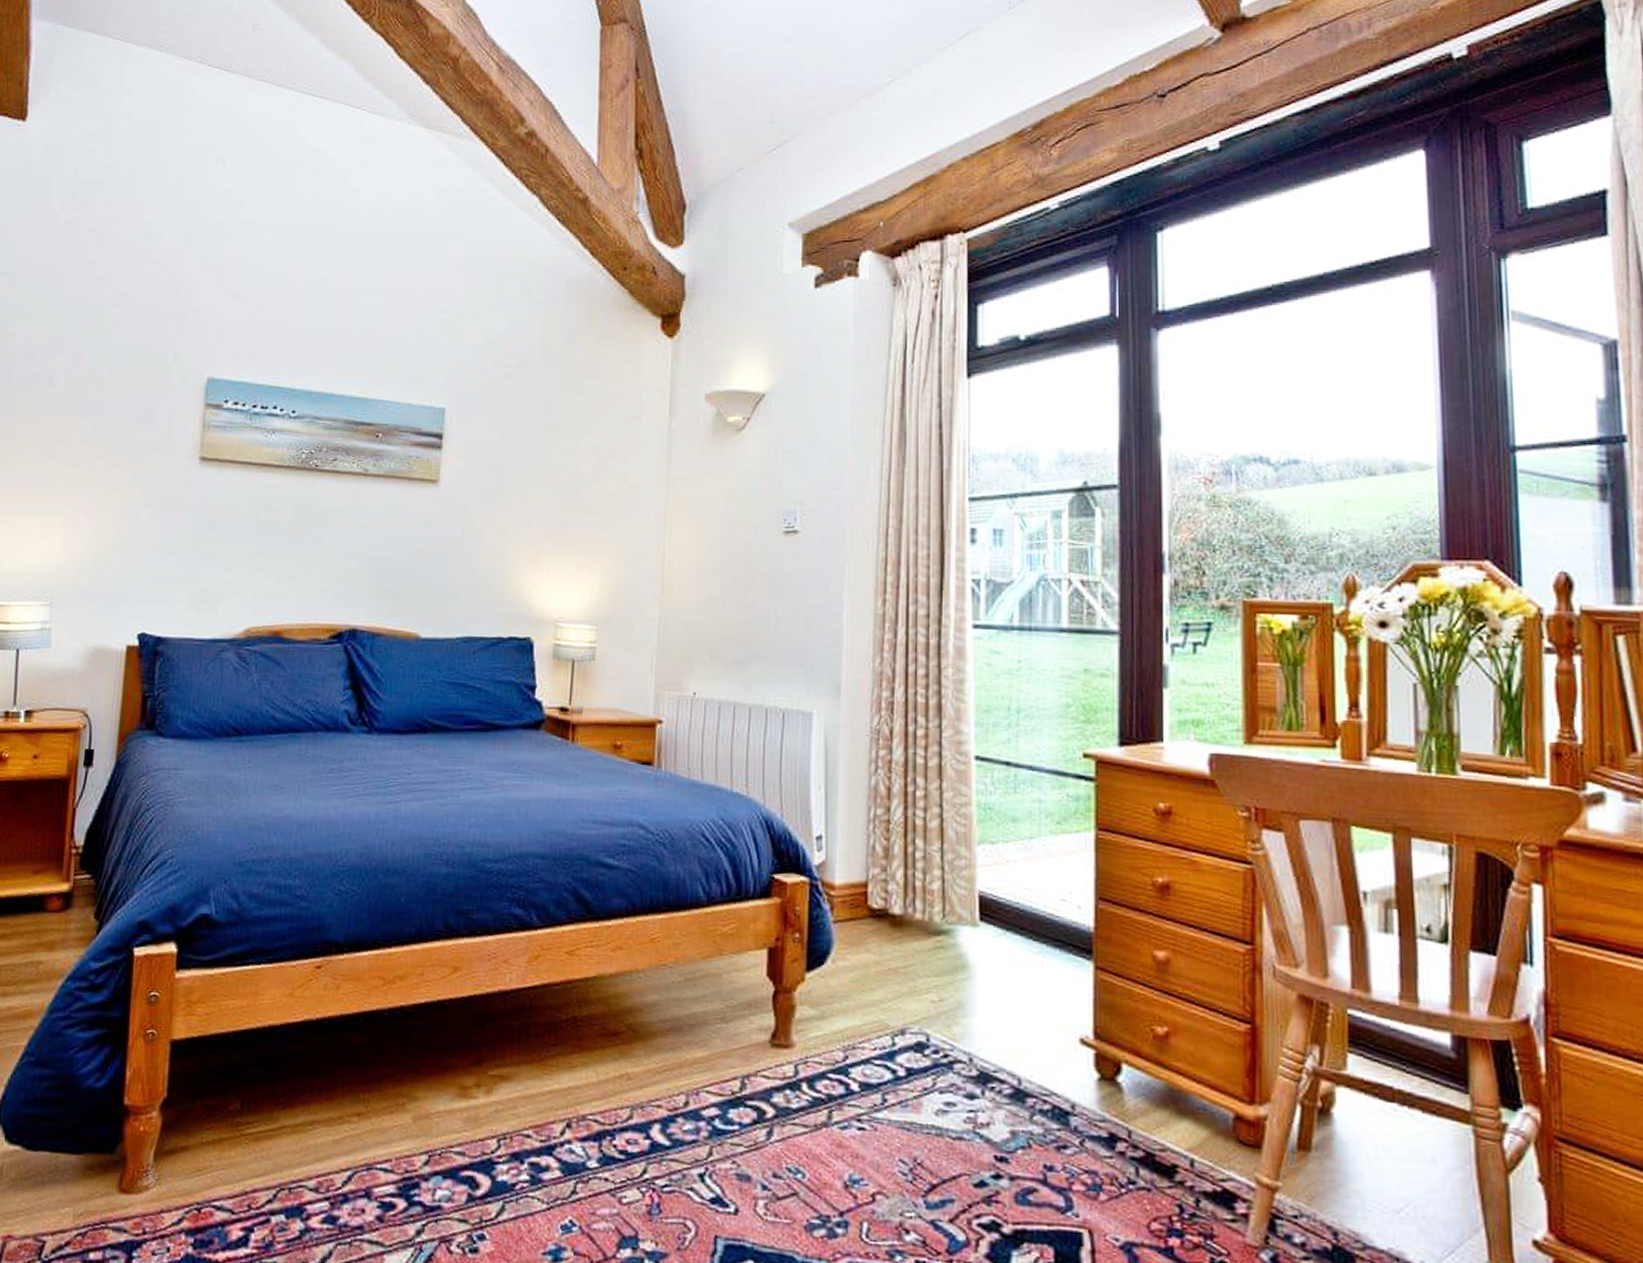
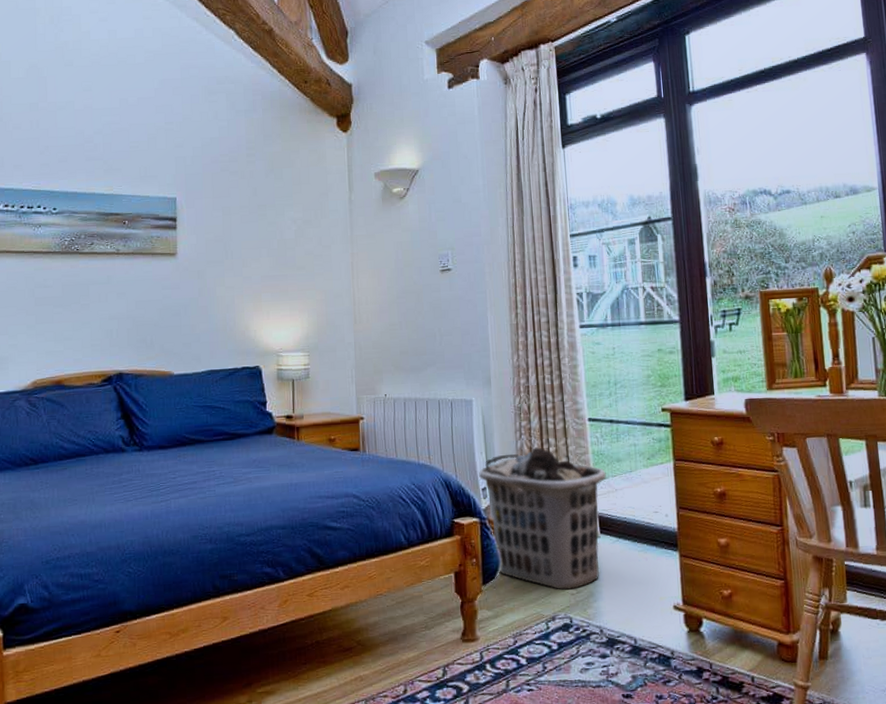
clothes hamper: none [814,788,995,995] -> present [479,447,606,590]

